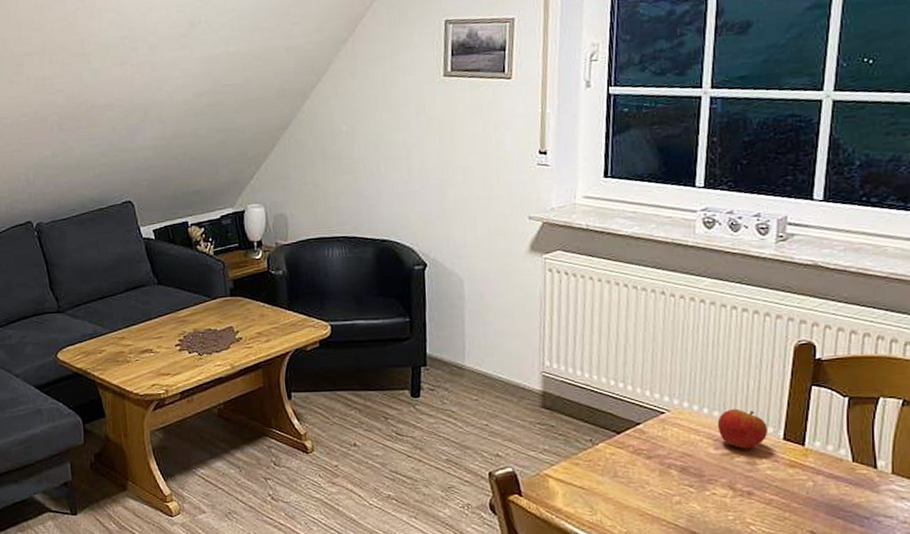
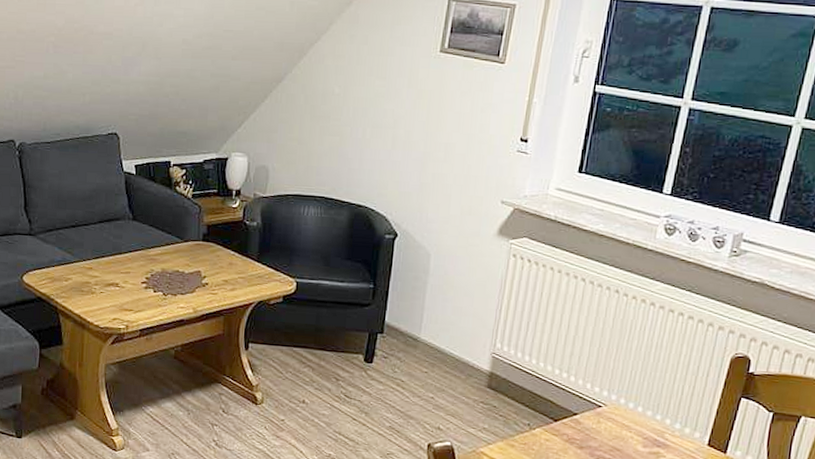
apple: present [717,408,769,449] -> none [648,410,695,450]

